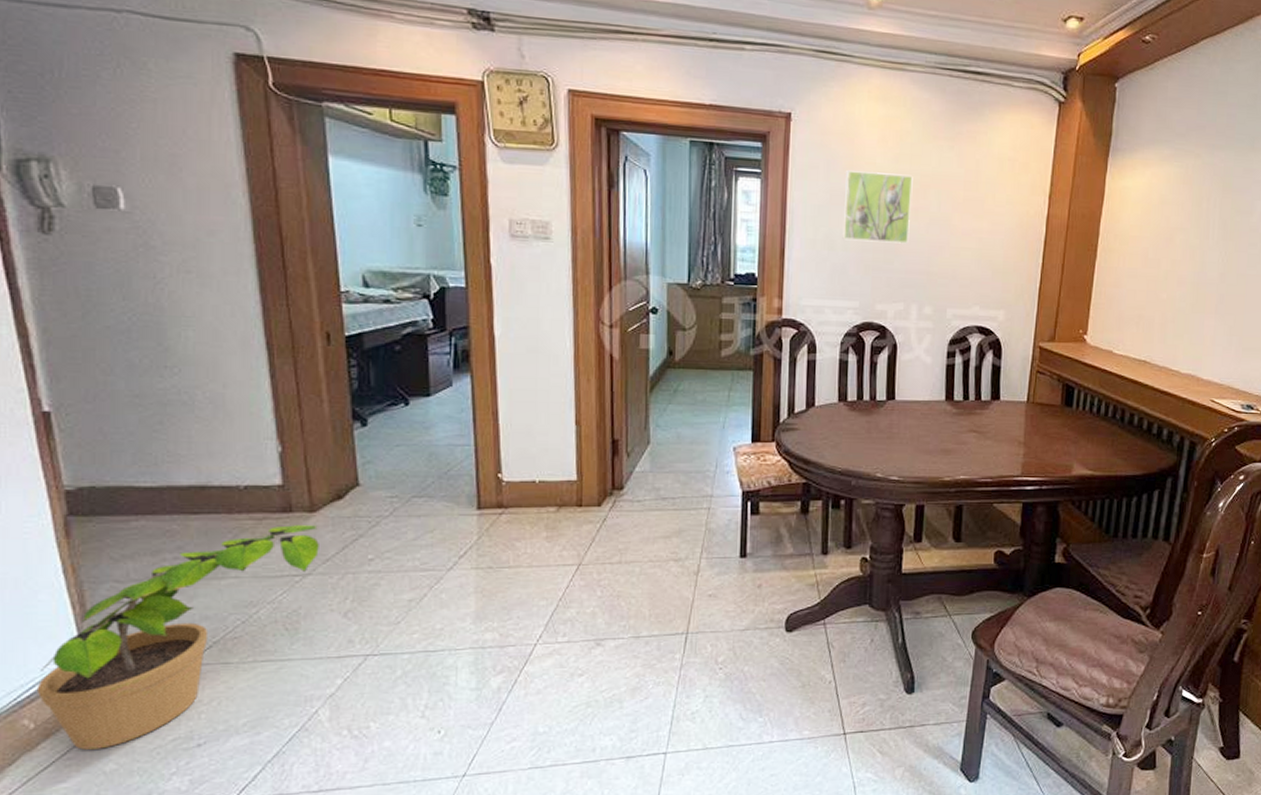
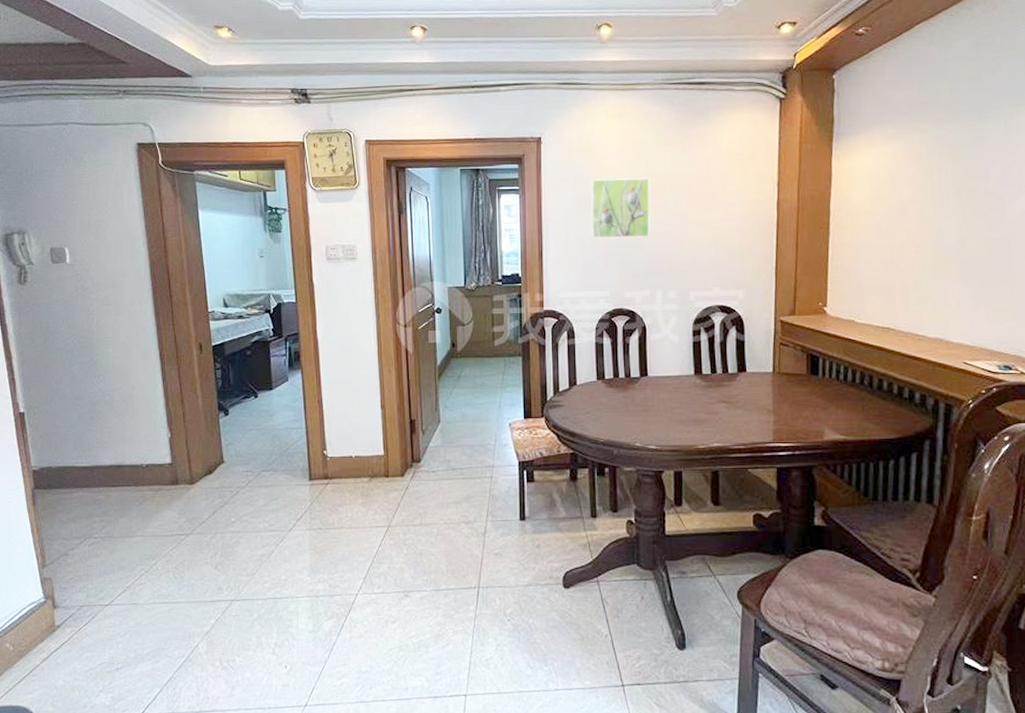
potted plant: present [36,525,319,750] -> none [14,495,197,669]

